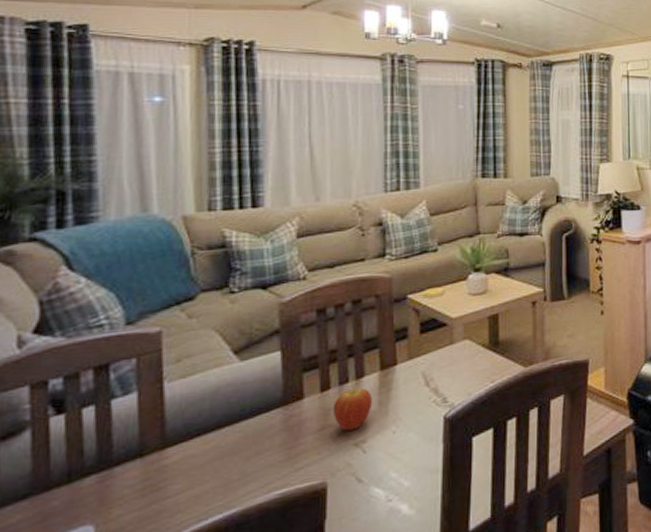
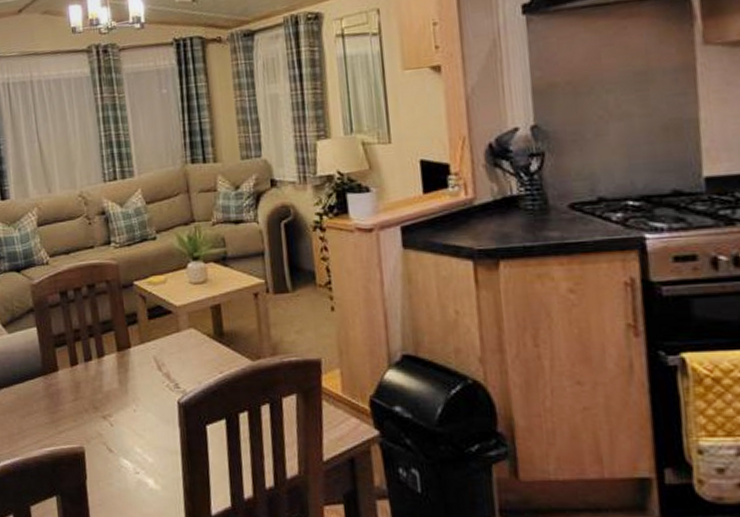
fruit: present [332,387,372,431] -> none [81,365,114,404]

